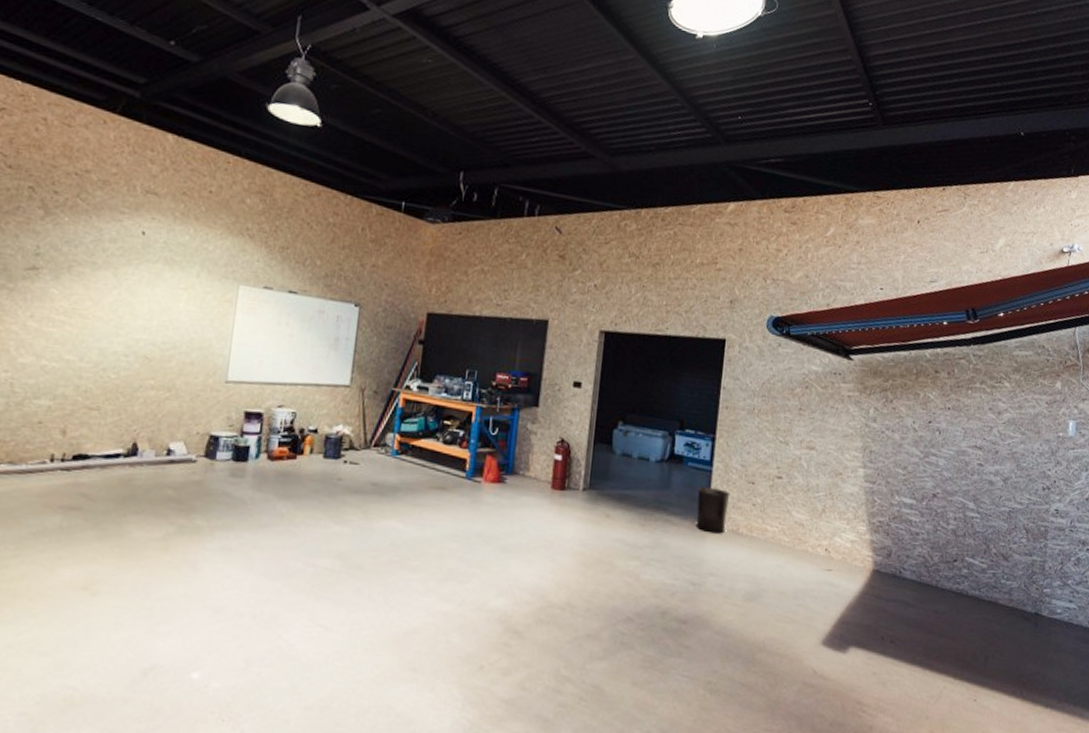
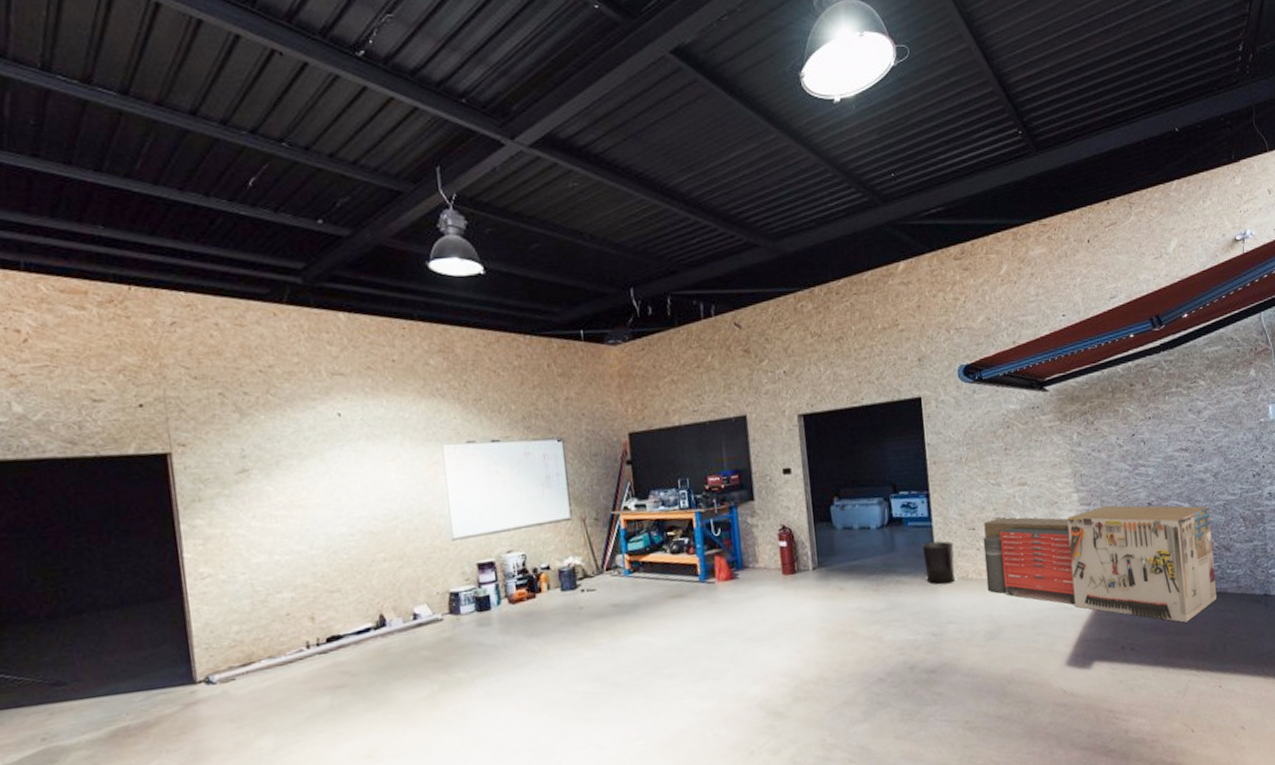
workbench: none [755,477,994,626] -> present [983,505,1218,623]

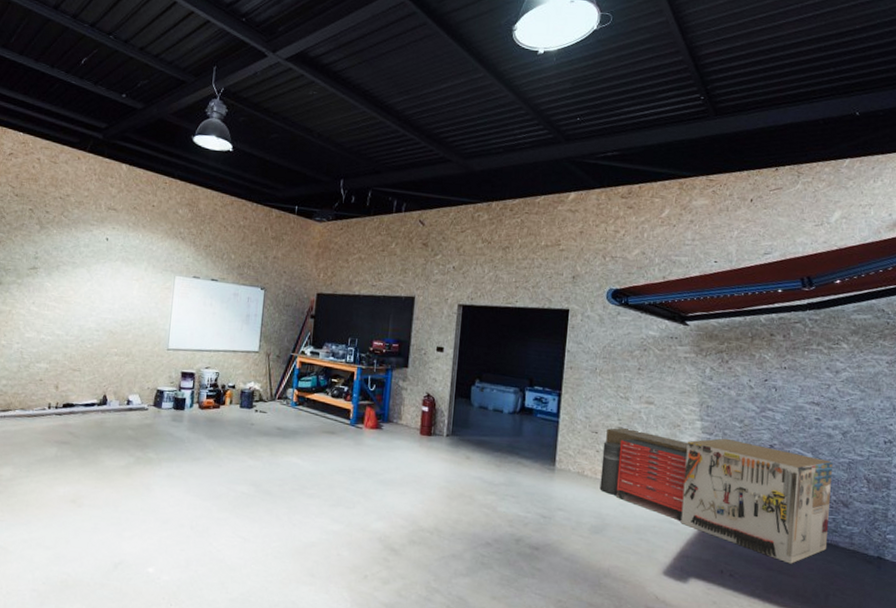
waste bin: present [921,541,956,585] -> none [545,435,576,475]

